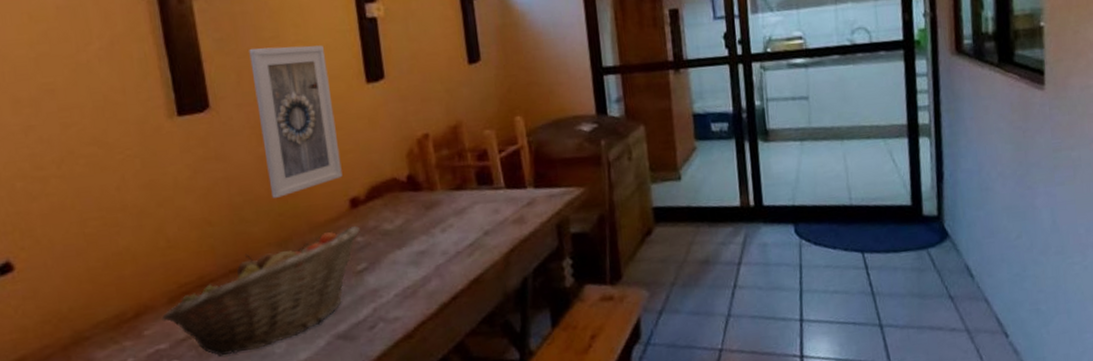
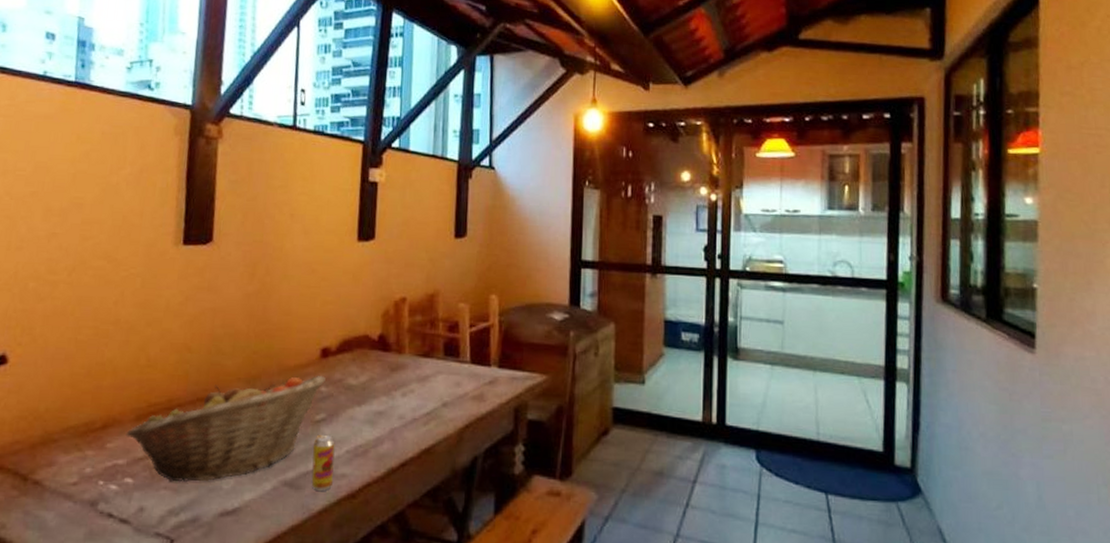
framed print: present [249,45,343,198] -> none [250,193,326,336]
beverage can: none [360,282,387,338] -> present [311,434,335,491]

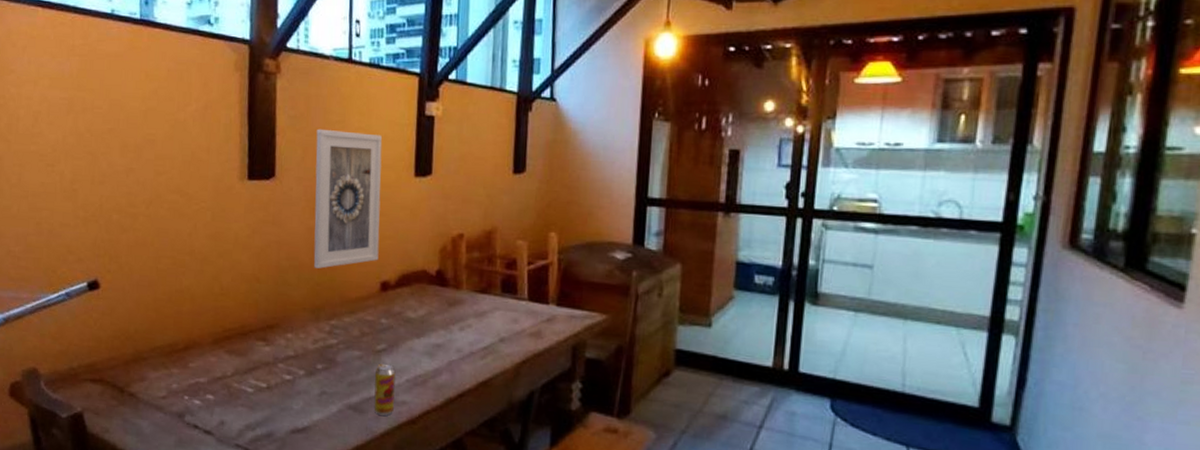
fruit basket: present [125,376,326,482] -> none [205,308,385,401]
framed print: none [250,193,326,336] -> present [313,129,383,269]

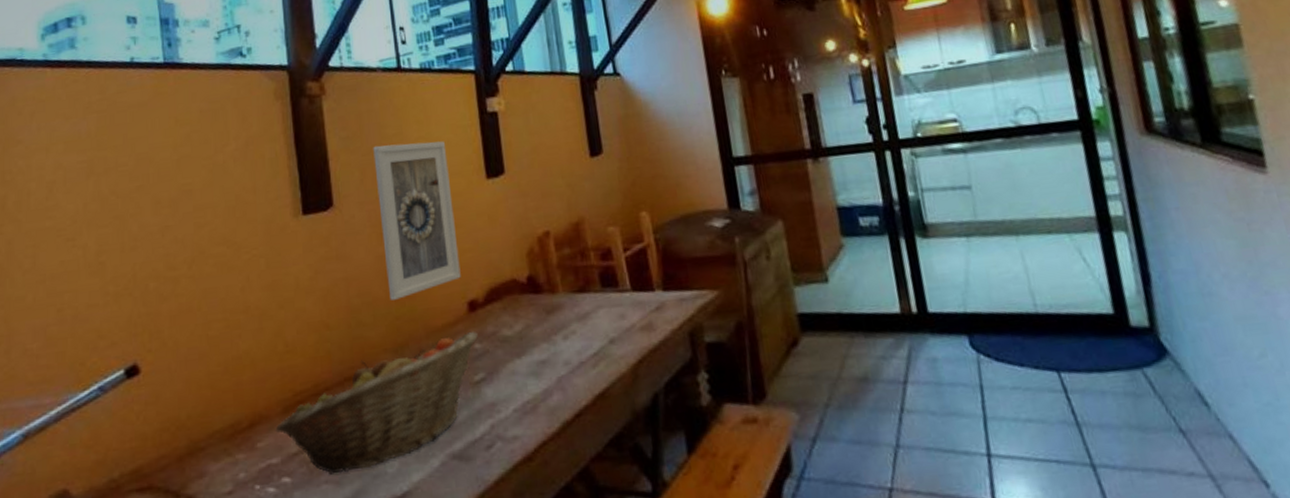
fruit basket: none [205,308,385,401] -> present [275,332,478,475]
beverage can: present [374,363,396,416] -> none [477,395,505,459]

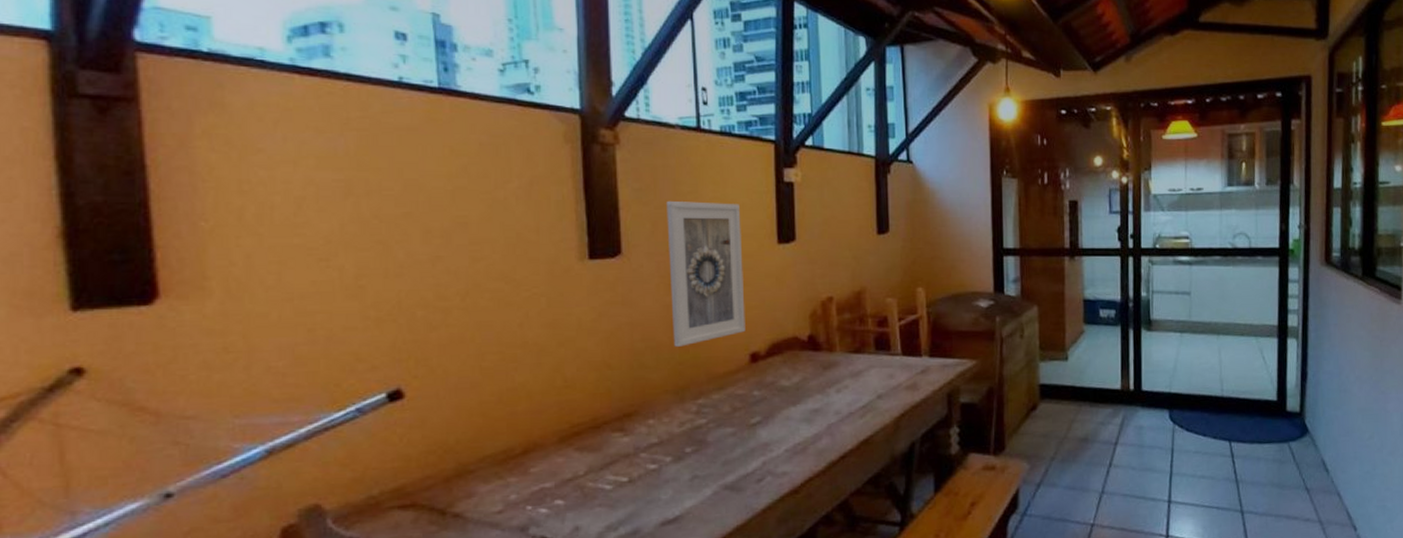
fruit basket: present [275,332,478,475] -> none [550,380,757,499]

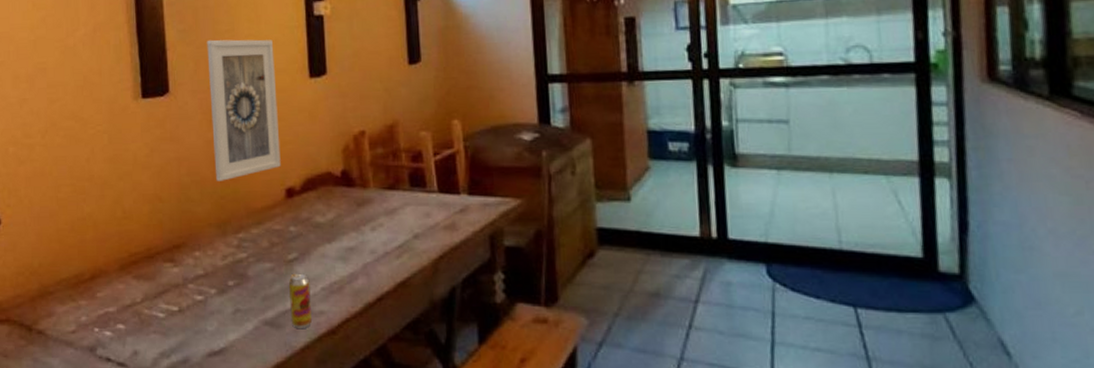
beverage can: none [751,436,774,490] -> present [289,273,312,328]

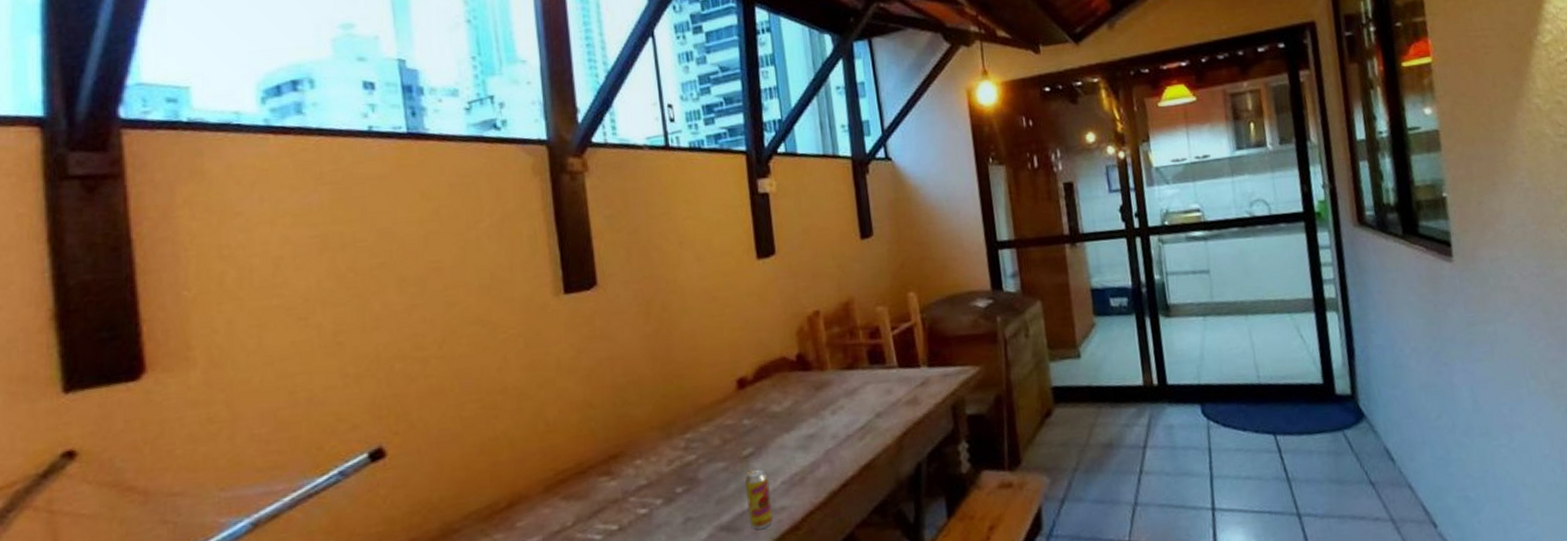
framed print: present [207,39,281,181] -> none [639,221,730,379]

